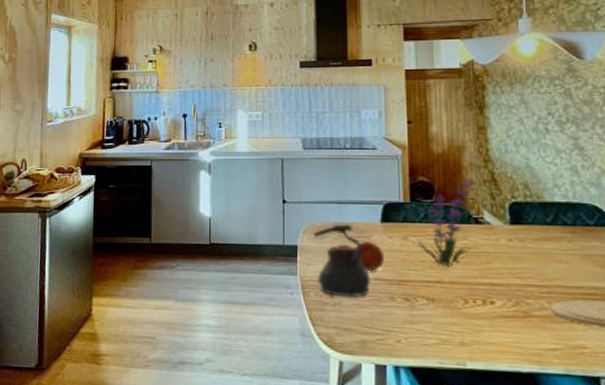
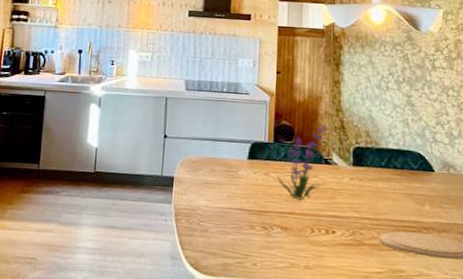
teapot: present [313,224,371,298] -> none [188,159,235,225]
fruit: present [355,241,384,271] -> none [224,175,248,202]

